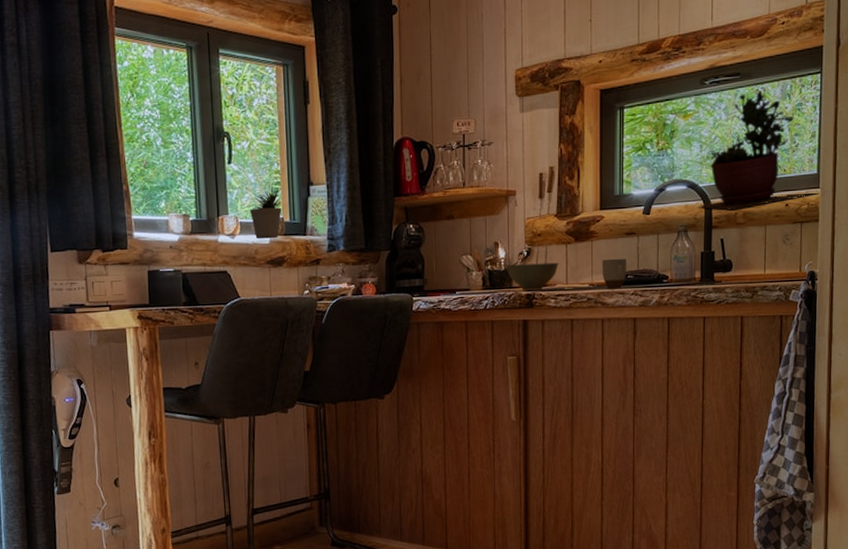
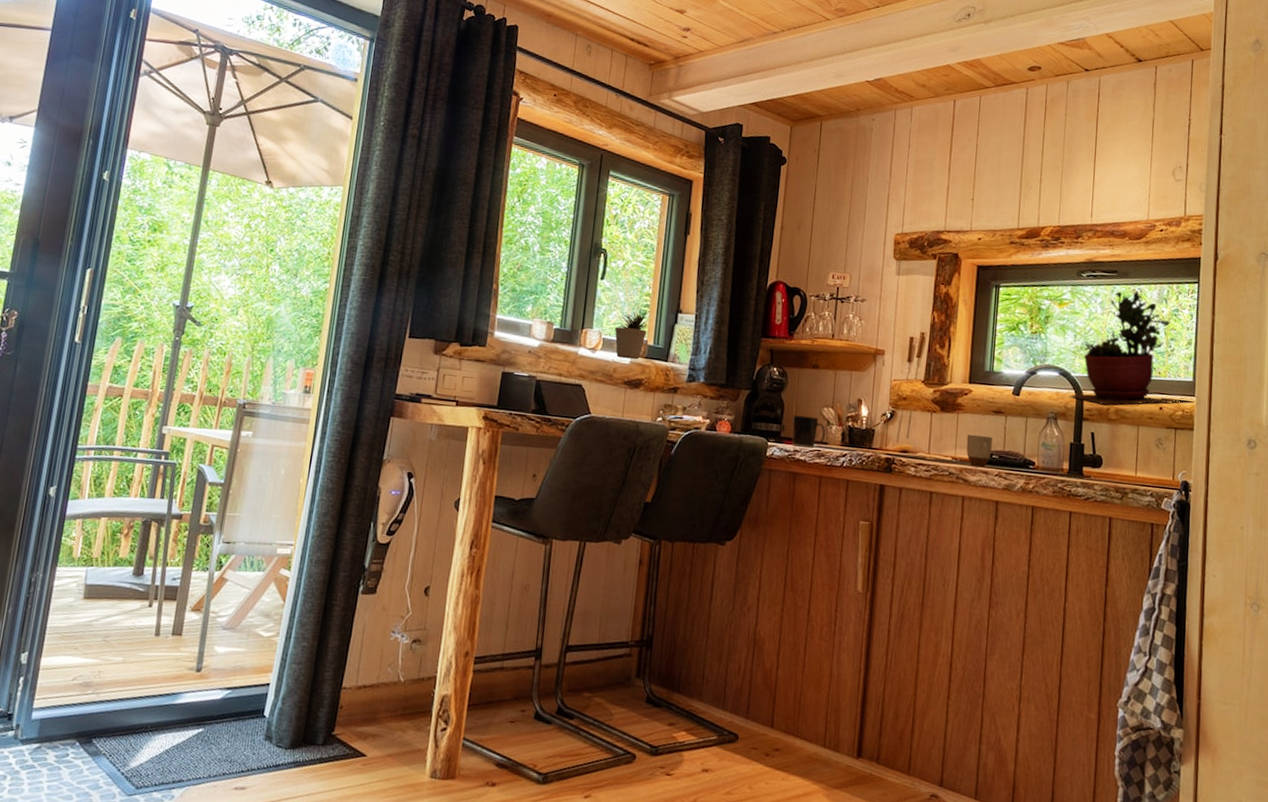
mug: none [433,266,466,298] -> present [791,415,825,449]
bowl: present [506,262,559,291] -> none [867,424,922,457]

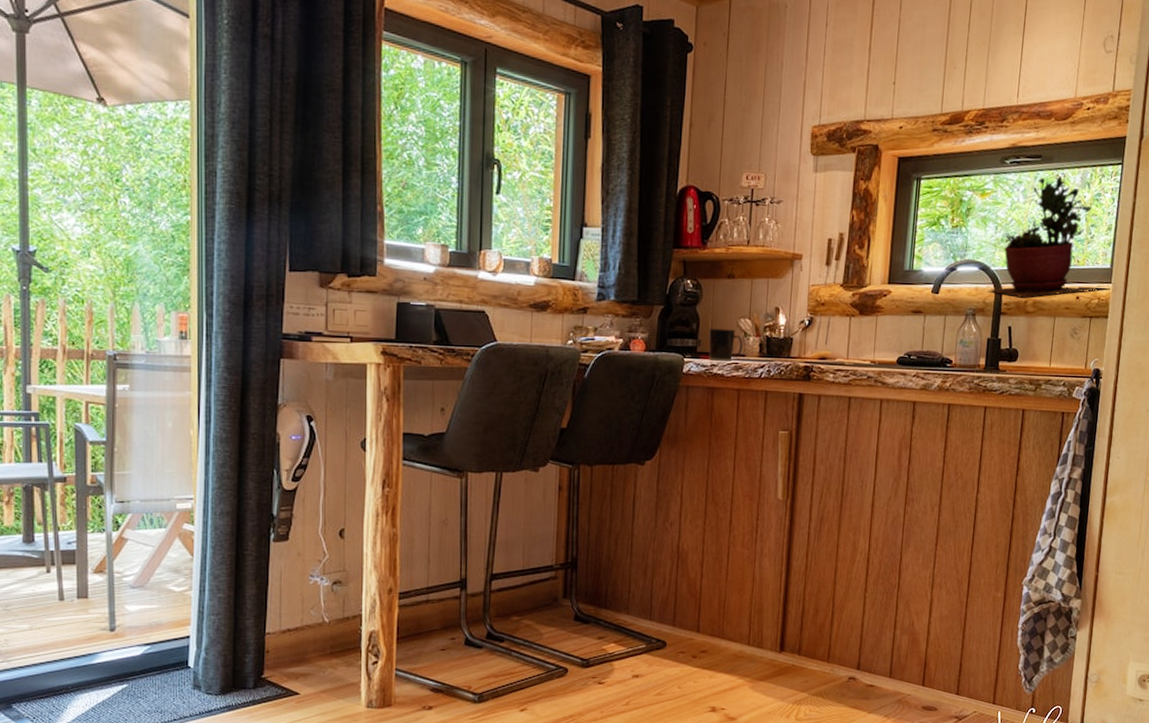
potted plant: present [615,309,648,360] -> none [516,225,551,281]
mug: present [966,434,992,468] -> none [884,336,911,369]

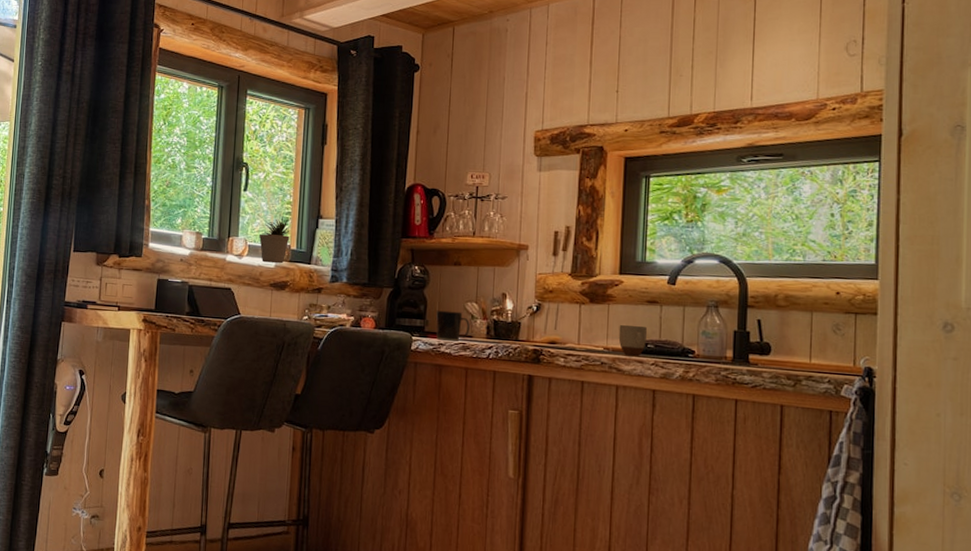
potted plant: none [516,225,551,281] -> present [259,217,290,264]
mug: none [884,336,911,369] -> present [618,324,647,357]
succulent plant: present [988,176,1111,298] -> none [731,173,878,292]

